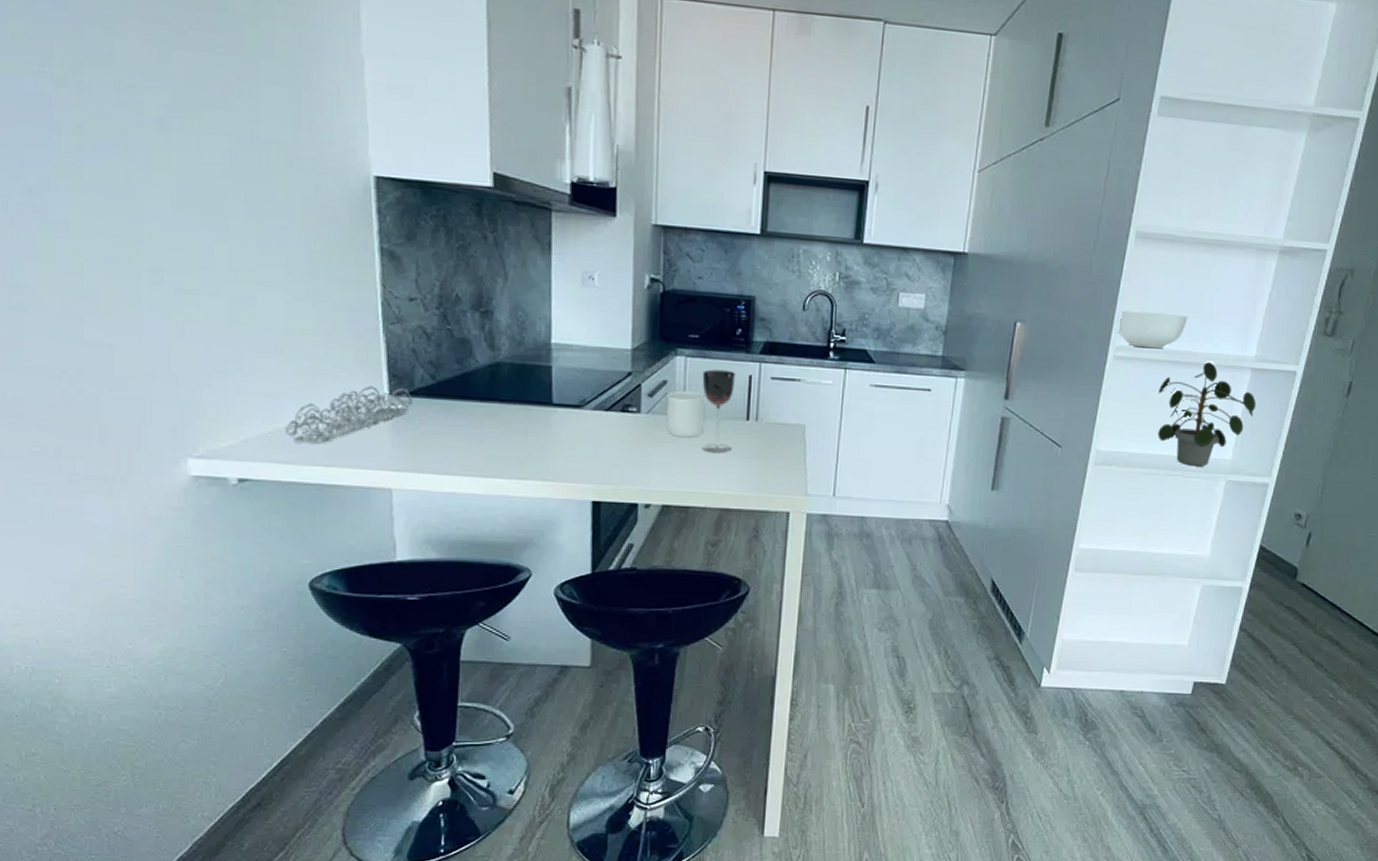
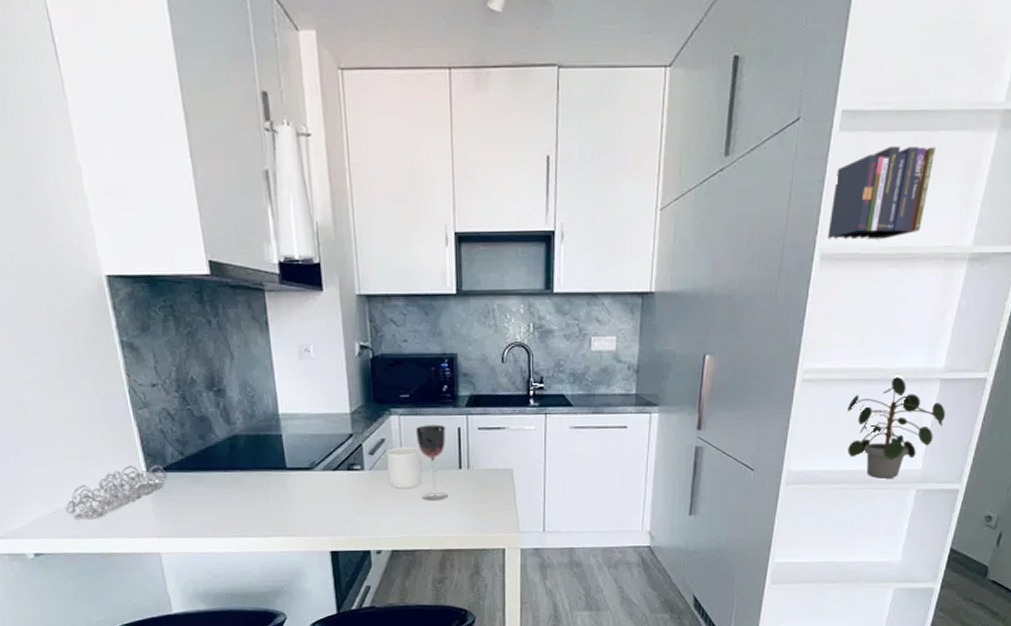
bowl: present [1118,310,1189,349] -> none [805,332,876,369]
books: none [1143,135,1249,224] -> present [827,145,935,240]

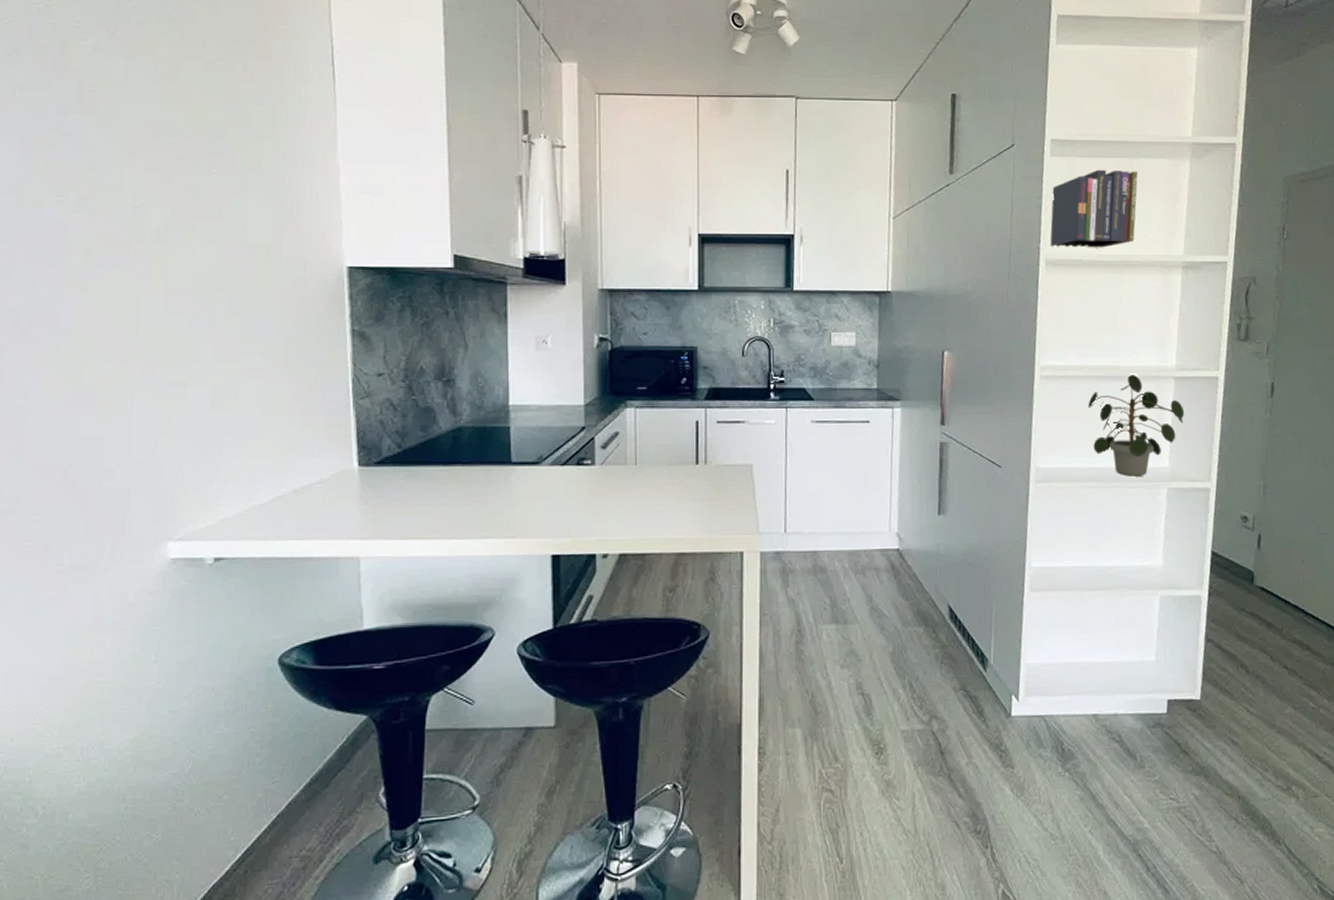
napkin holder: present [65,465,168,520] -> none [259,458,380,519]
mug: present [386,446,422,488] -> none [619,440,658,485]
wineglass: present [415,424,448,501] -> none [652,418,684,499]

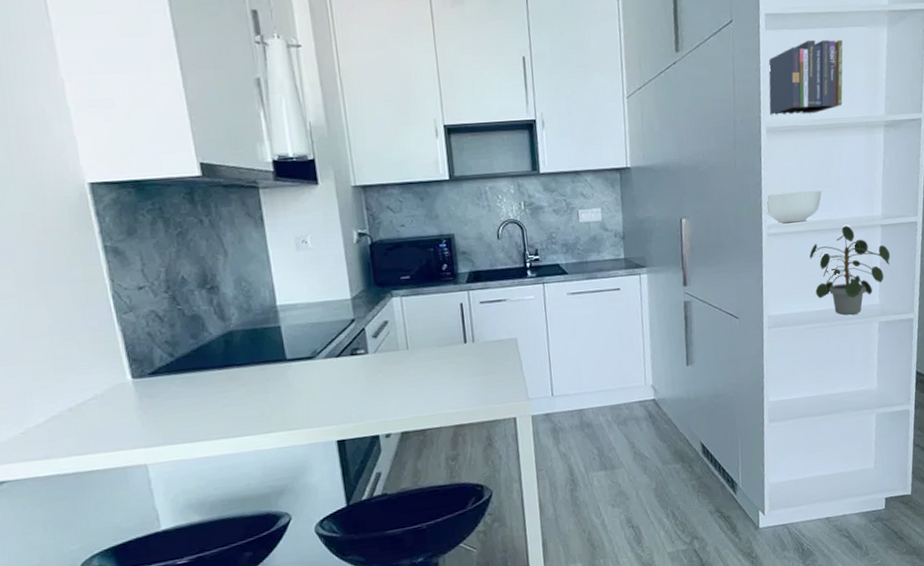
bowl: none [1041,332,1106,366] -> present [767,190,822,223]

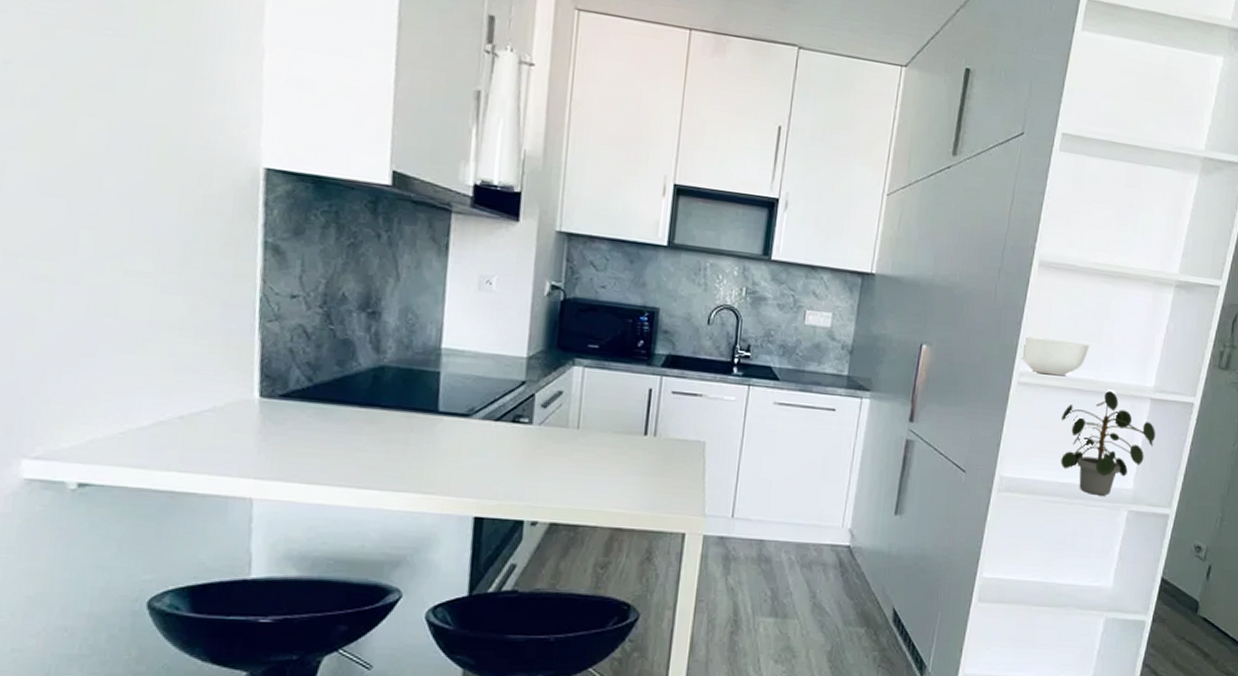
books: present [768,39,843,115] -> none [1046,171,1145,256]

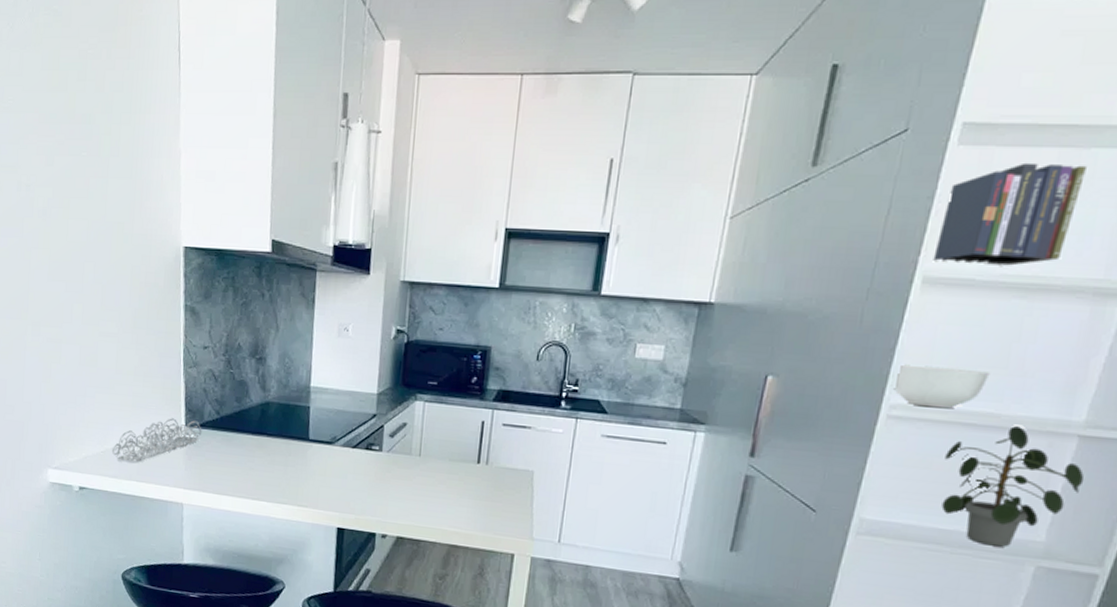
napkin holder: none [137,386,286,448] -> present [111,418,202,463]
books: none [1046,171,1145,256] -> present [933,162,1087,266]

